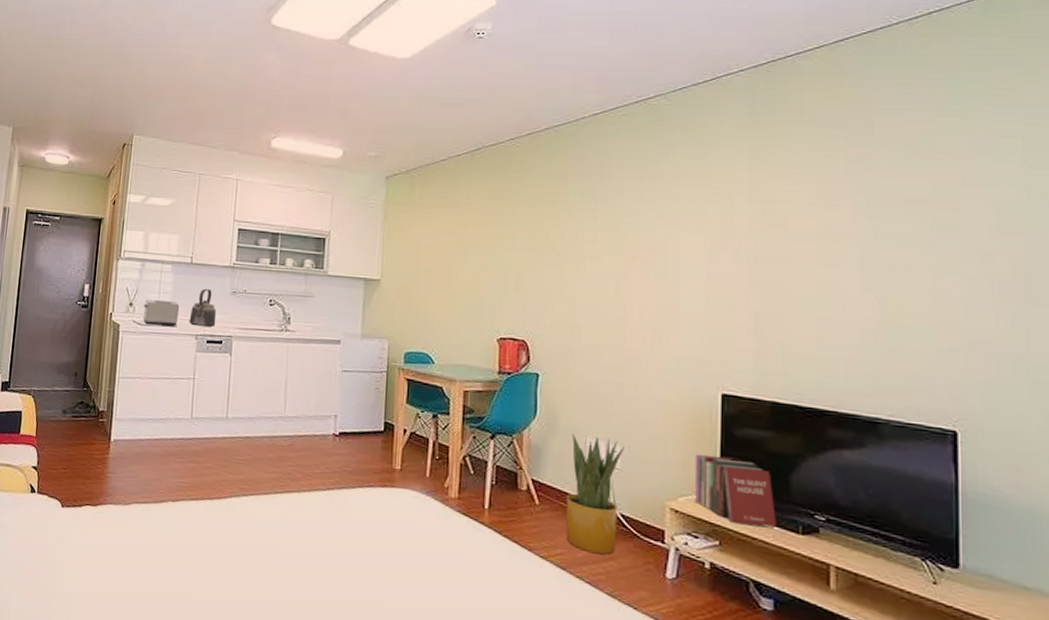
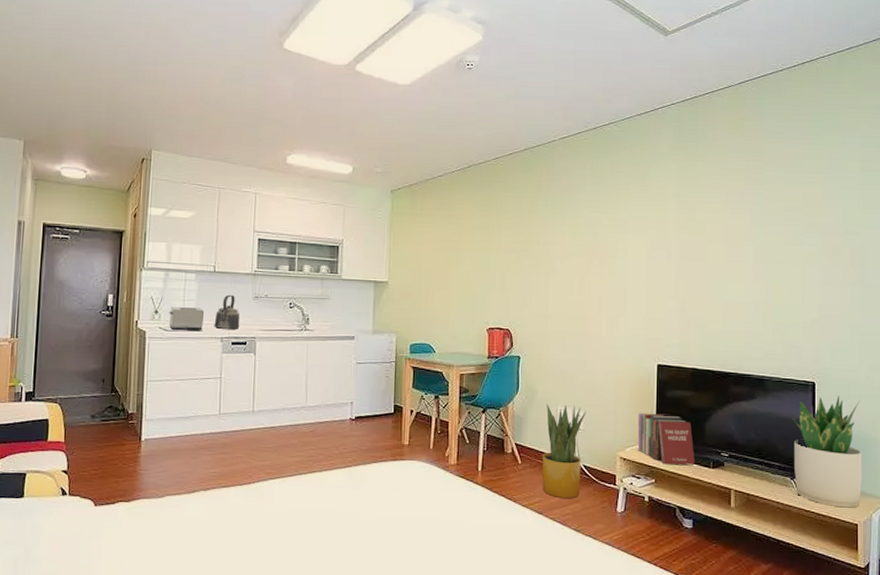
planter: none [922,451,1038,611] -> present [792,395,863,508]

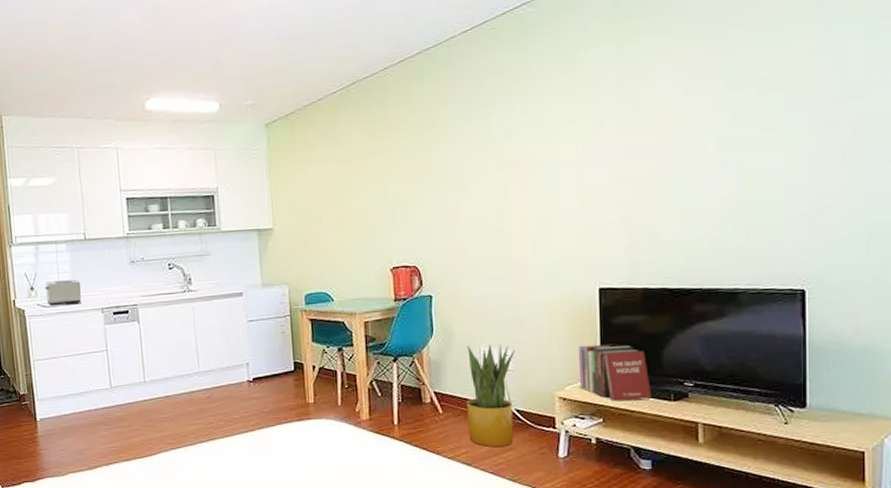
kettle: present [214,294,240,330] -> none [92,262,119,300]
planter: present [792,395,863,508] -> none [775,302,871,434]

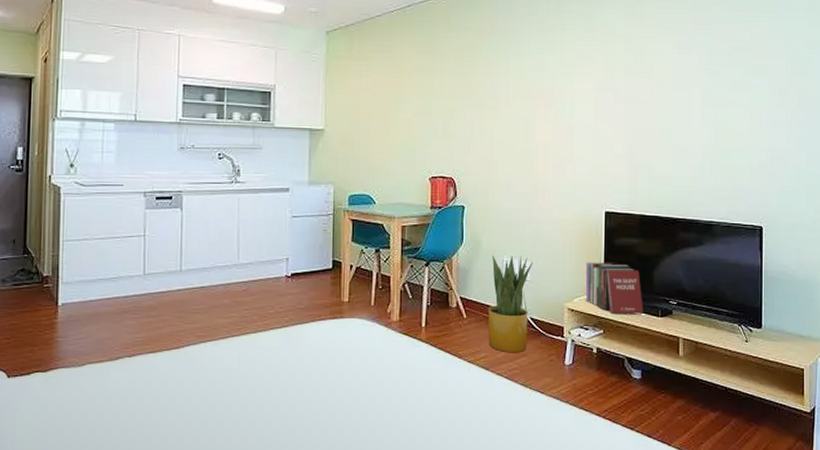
toaster: present [45,280,81,306] -> none [86,160,126,185]

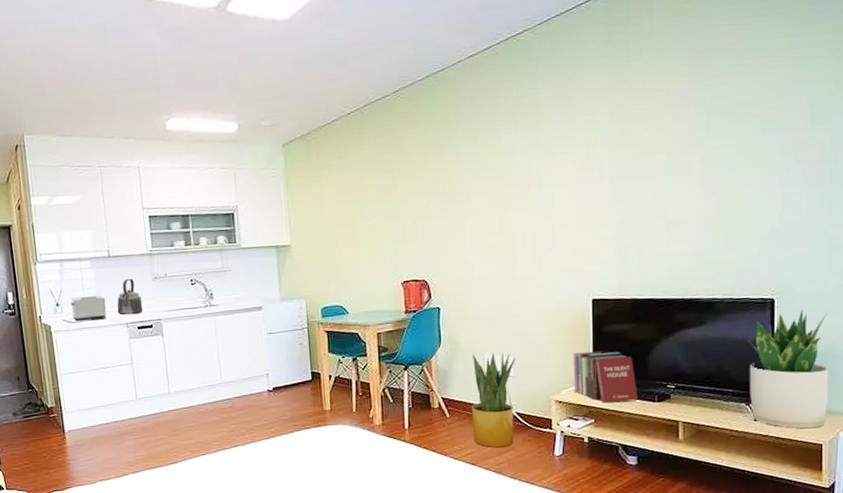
toaster: none [86,160,126,185] -> present [70,296,106,322]
kettle: none [136,145,165,184] -> present [117,278,144,315]
planter: none [740,239,809,353] -> present [748,310,829,429]

